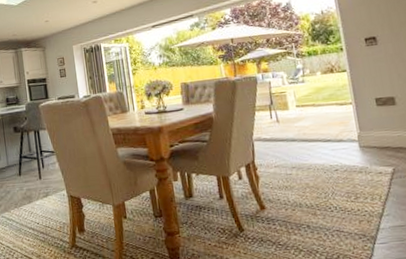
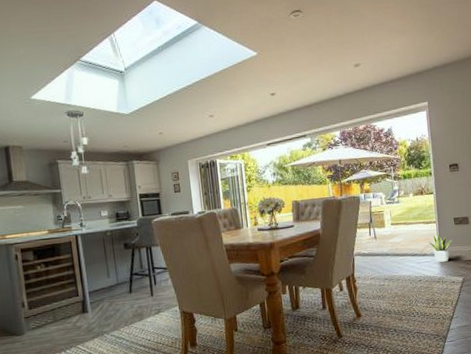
potted plant: none [344,116,375,150] -> present [429,233,452,263]

